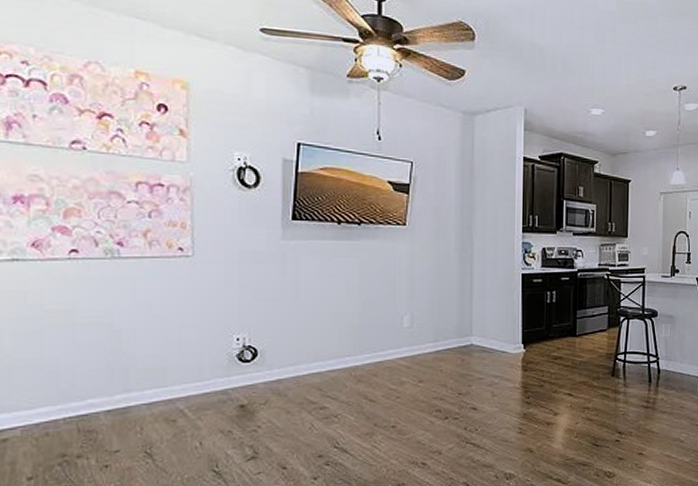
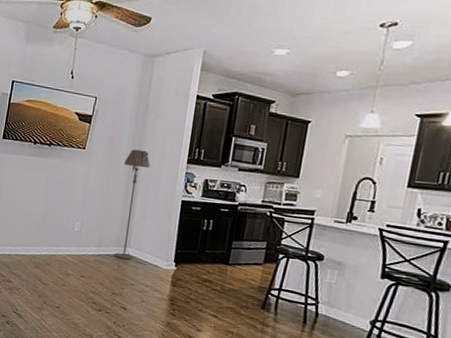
floor lamp: none [454,221,484,351] -> present [114,149,150,260]

